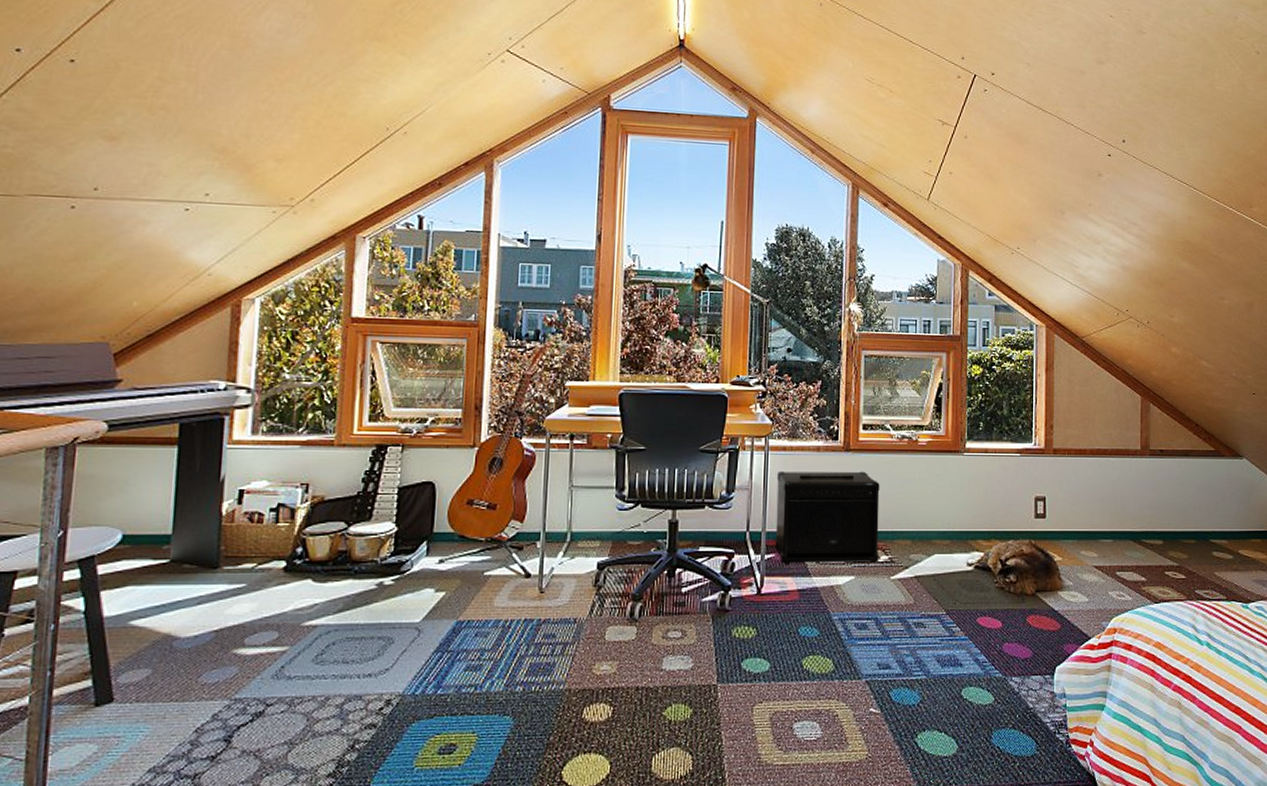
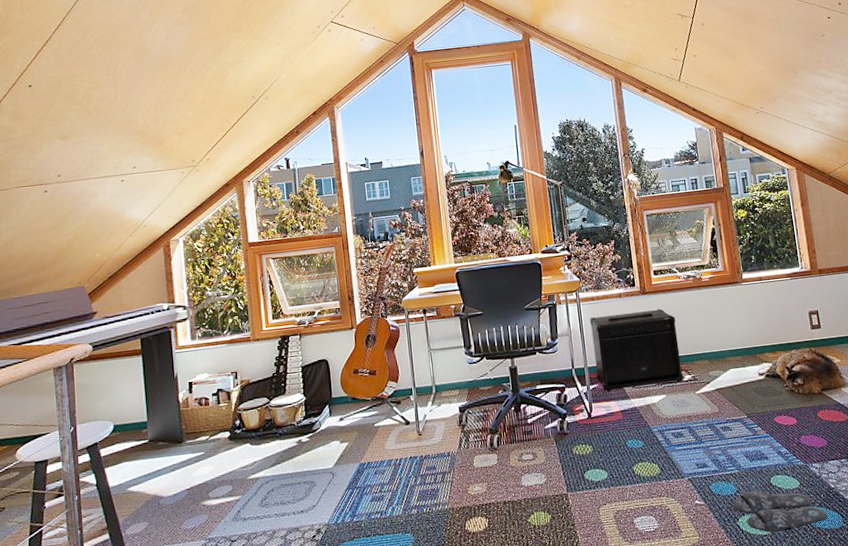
slippers: none [915,702,1019,754] -> present [734,490,827,532]

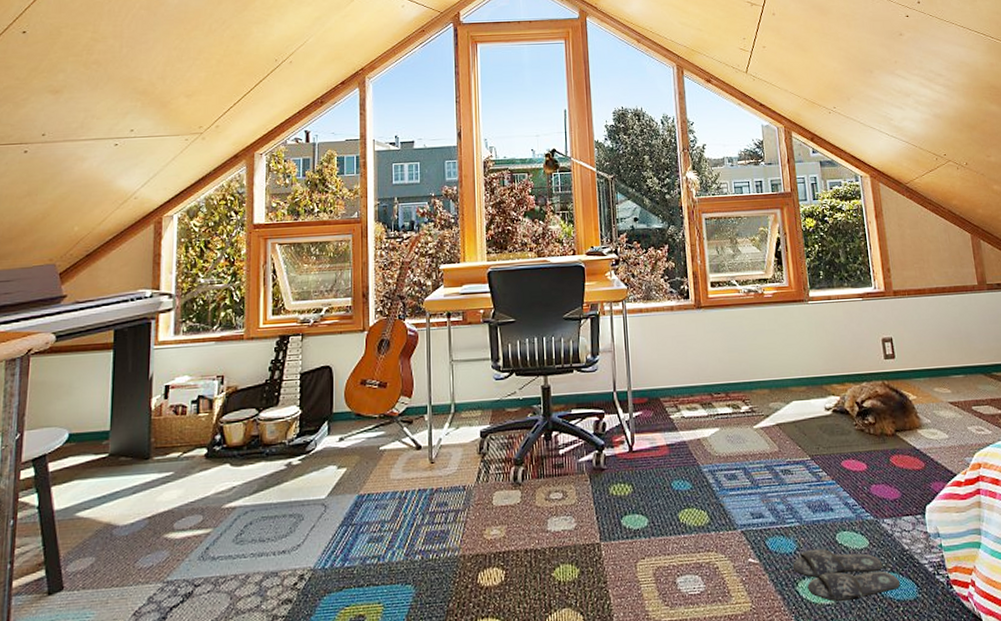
speaker: present [589,308,684,391] -> none [636,326,740,420]

